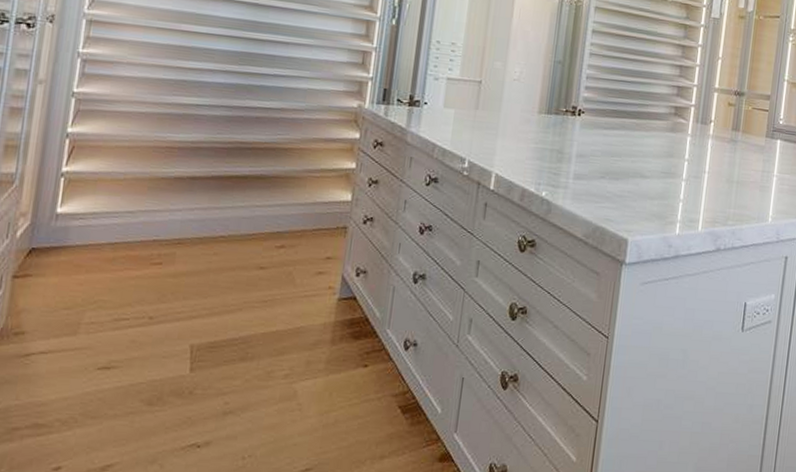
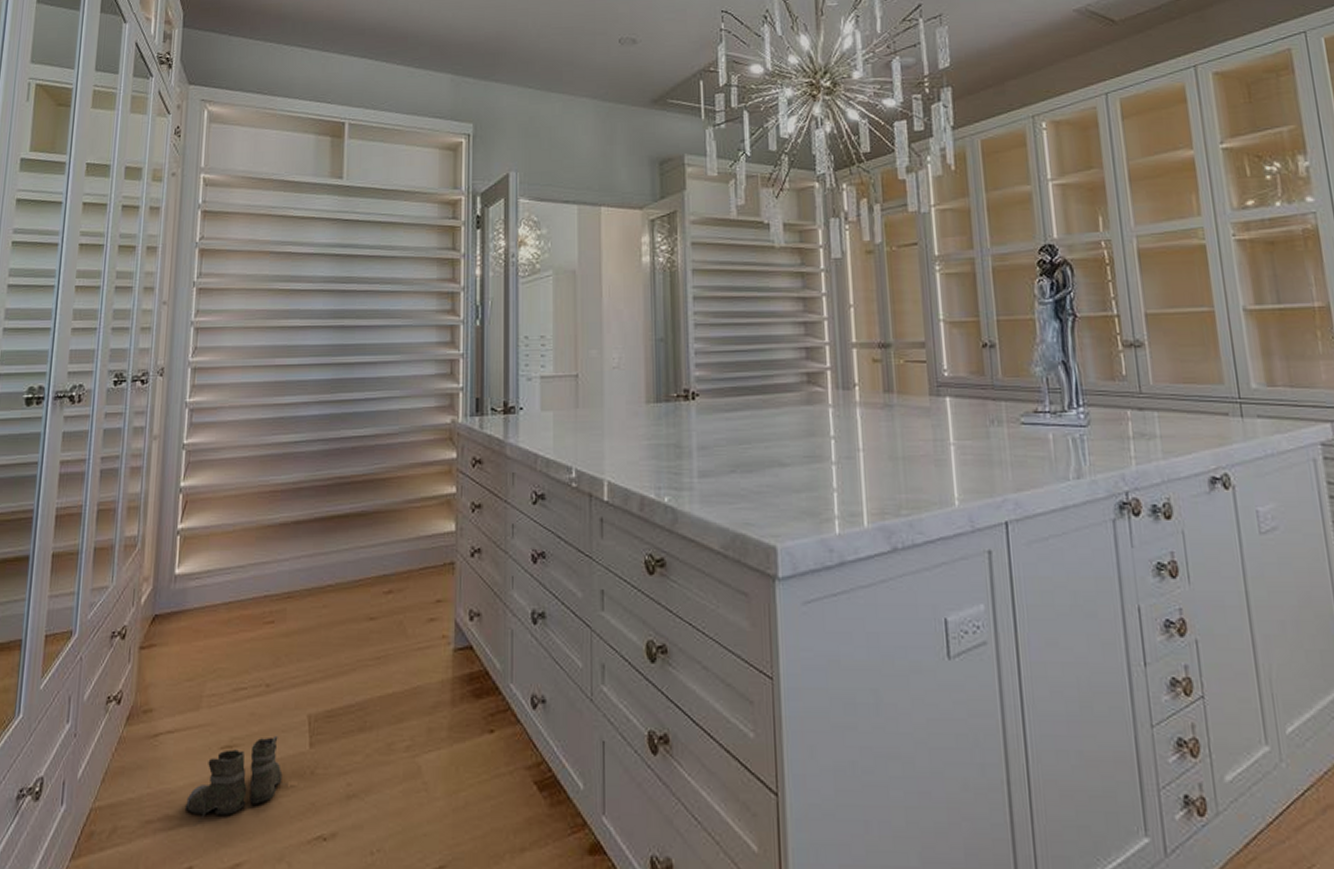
boots: none [55,360,166,434] -> present [184,735,288,826]

